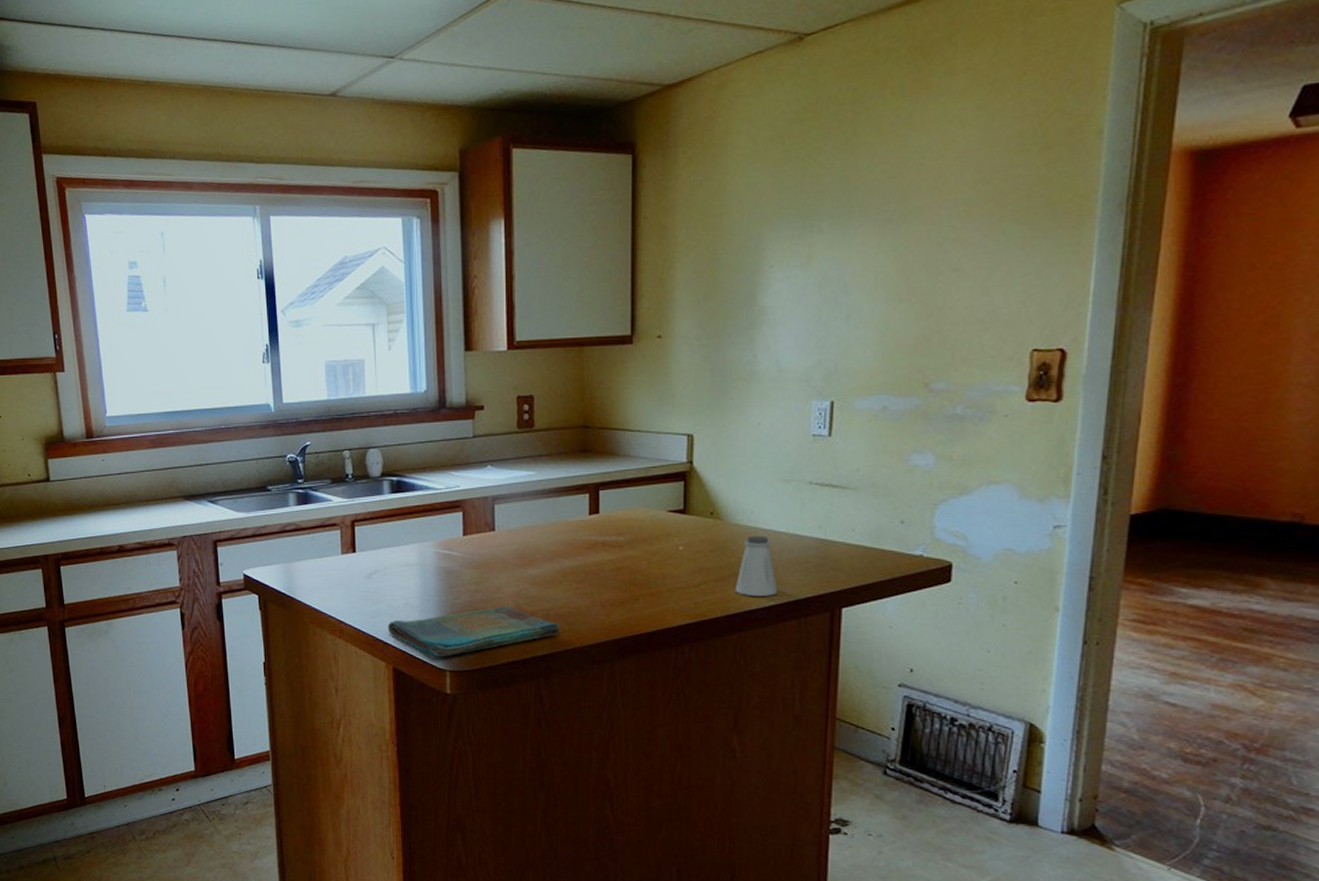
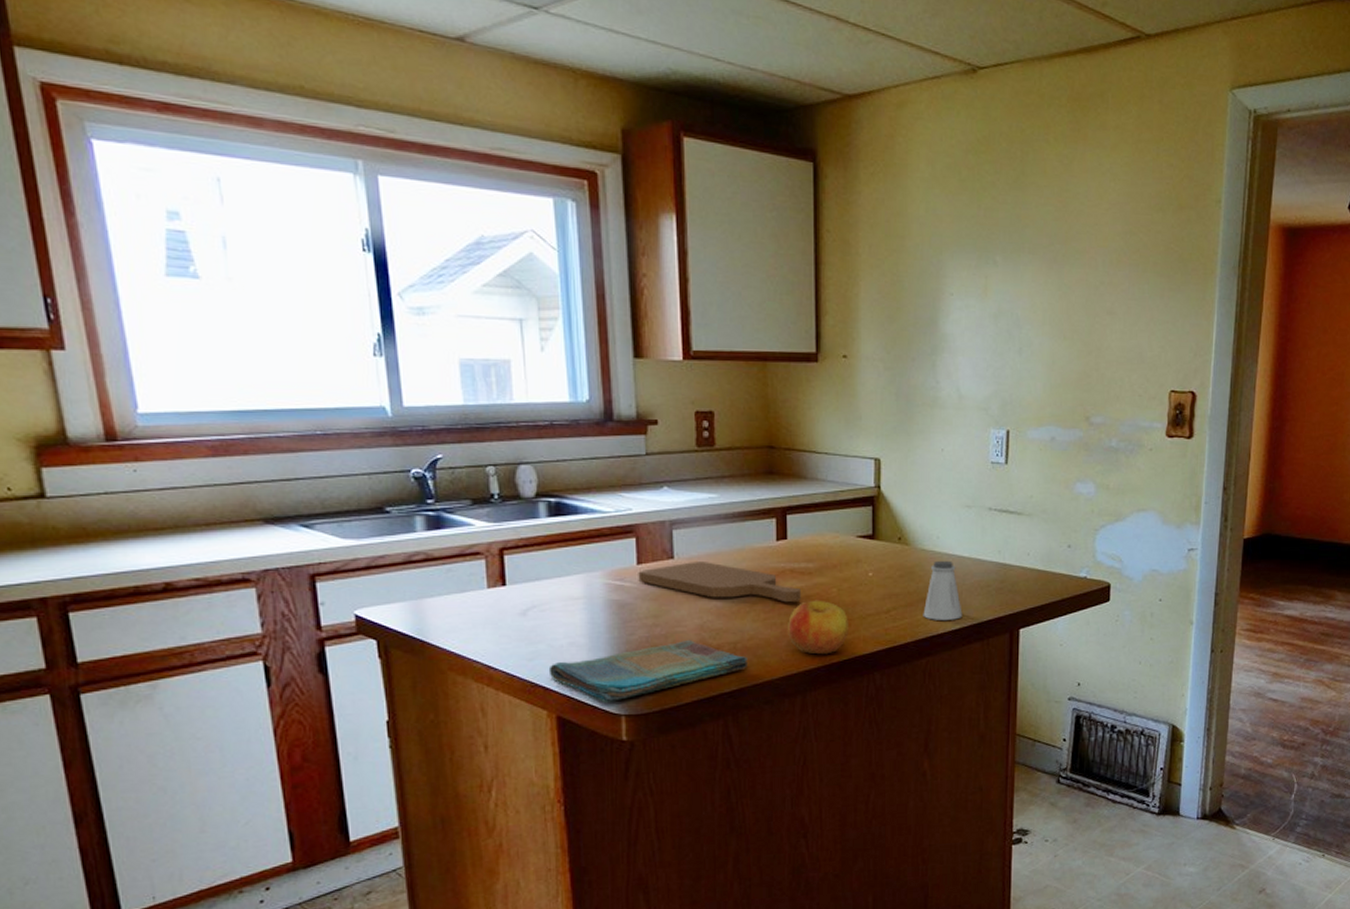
cutting board: none [464,534,611,574] -> present [638,562,801,603]
apple: none [598,572,659,625] -> present [788,600,850,655]

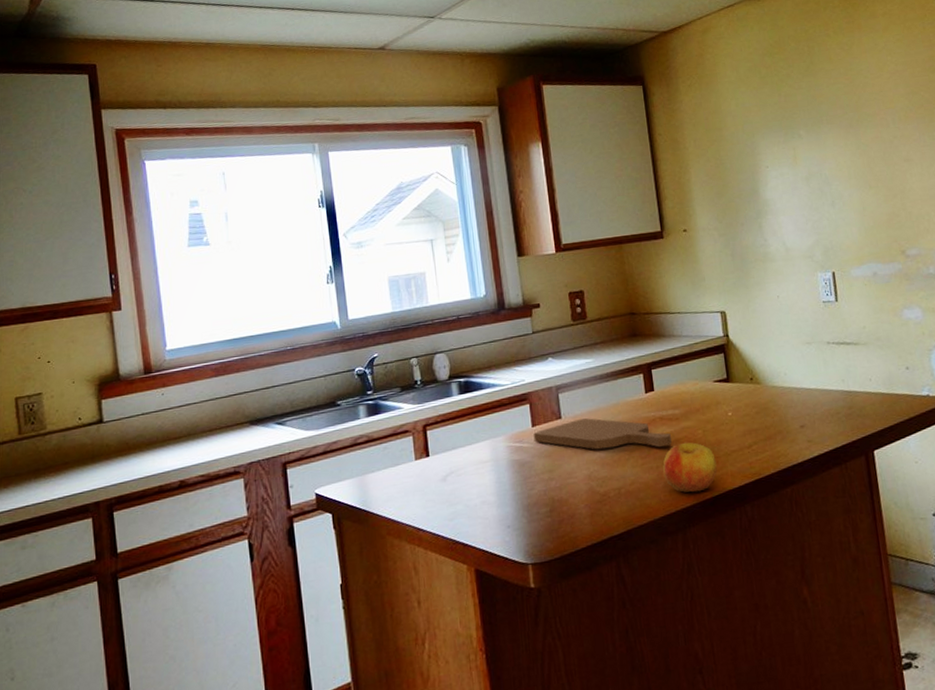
dish towel: present [548,639,747,704] -> none [466,489,632,554]
saltshaker: present [923,560,963,620] -> none [781,394,818,450]

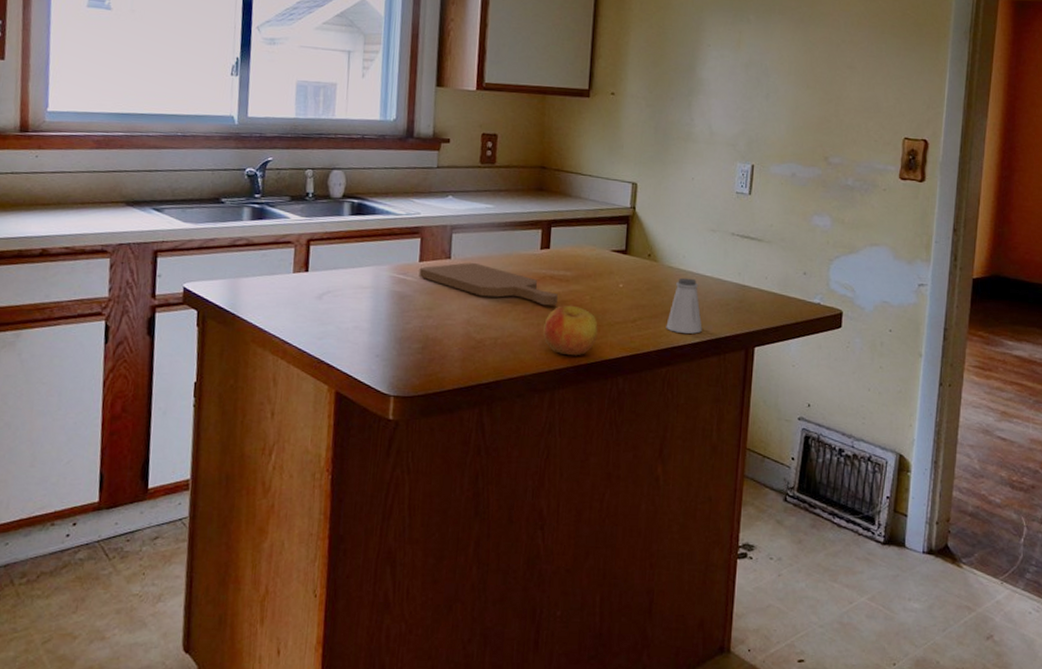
saltshaker: none [781,394,818,450] -> present [666,277,702,334]

